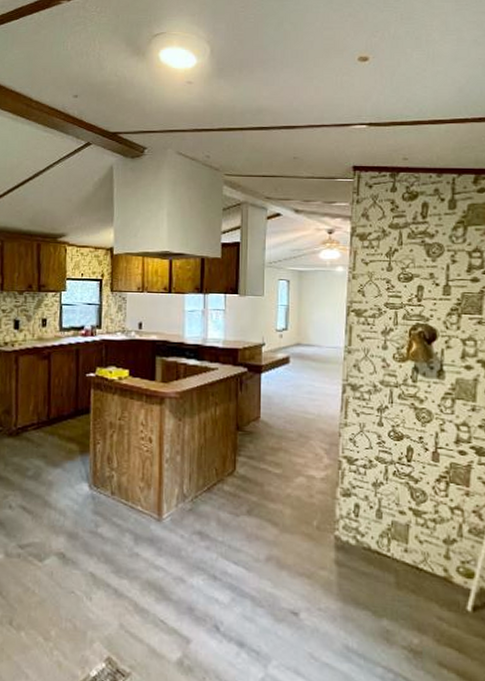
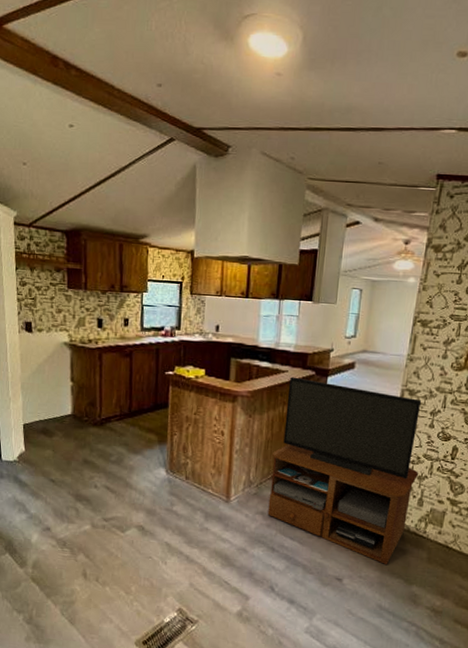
tv stand: none [206,374,373,592] -> present [267,377,422,564]

